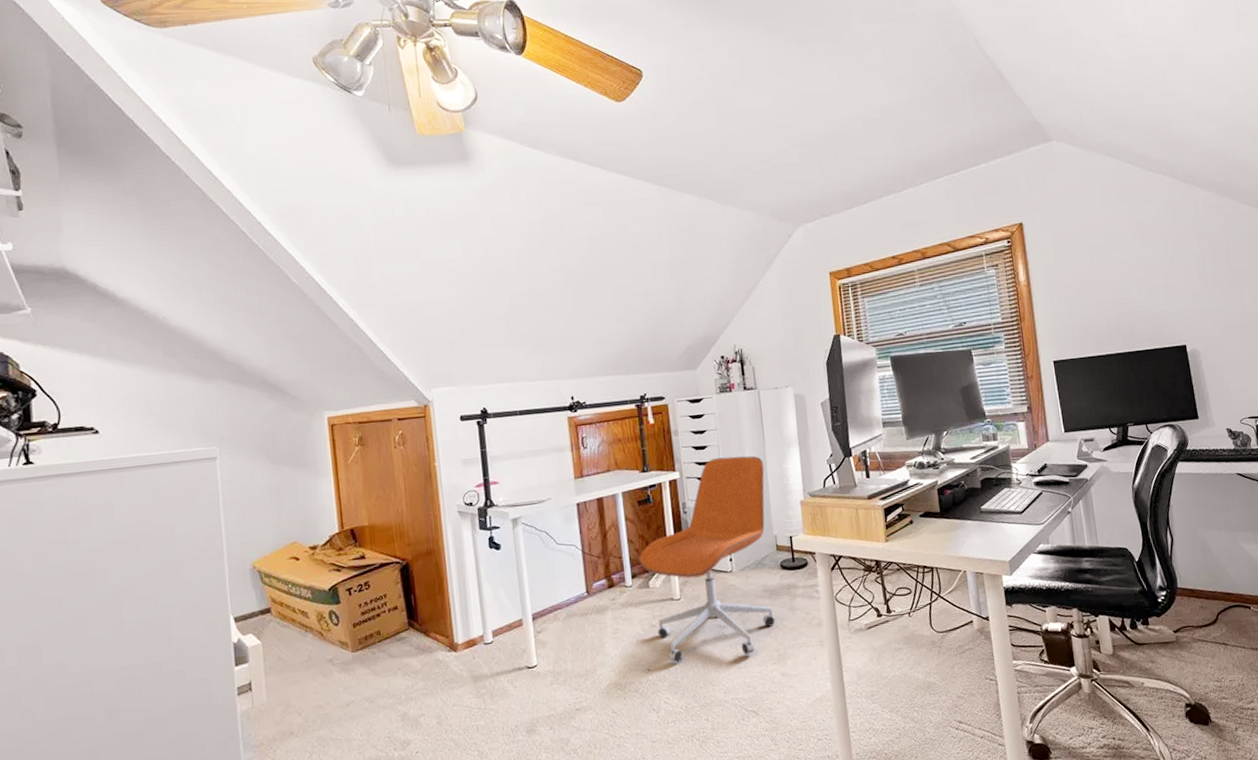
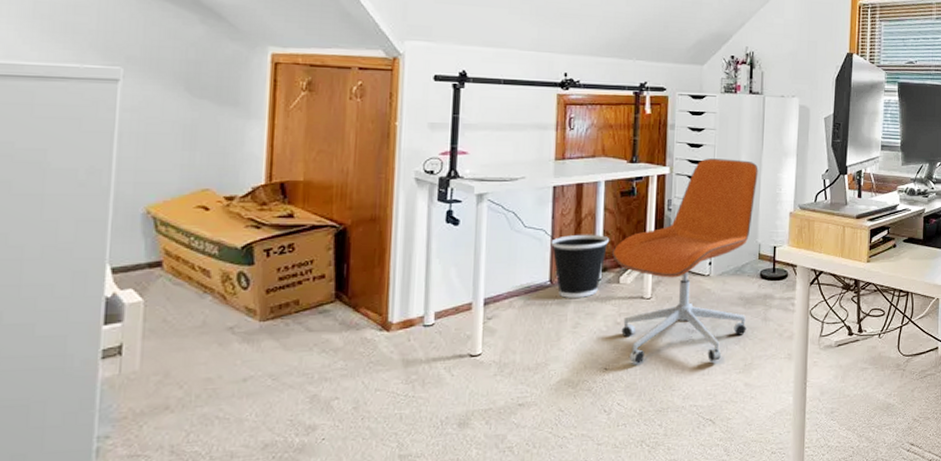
wastebasket: none [582,544,634,607] -> present [551,234,609,298]

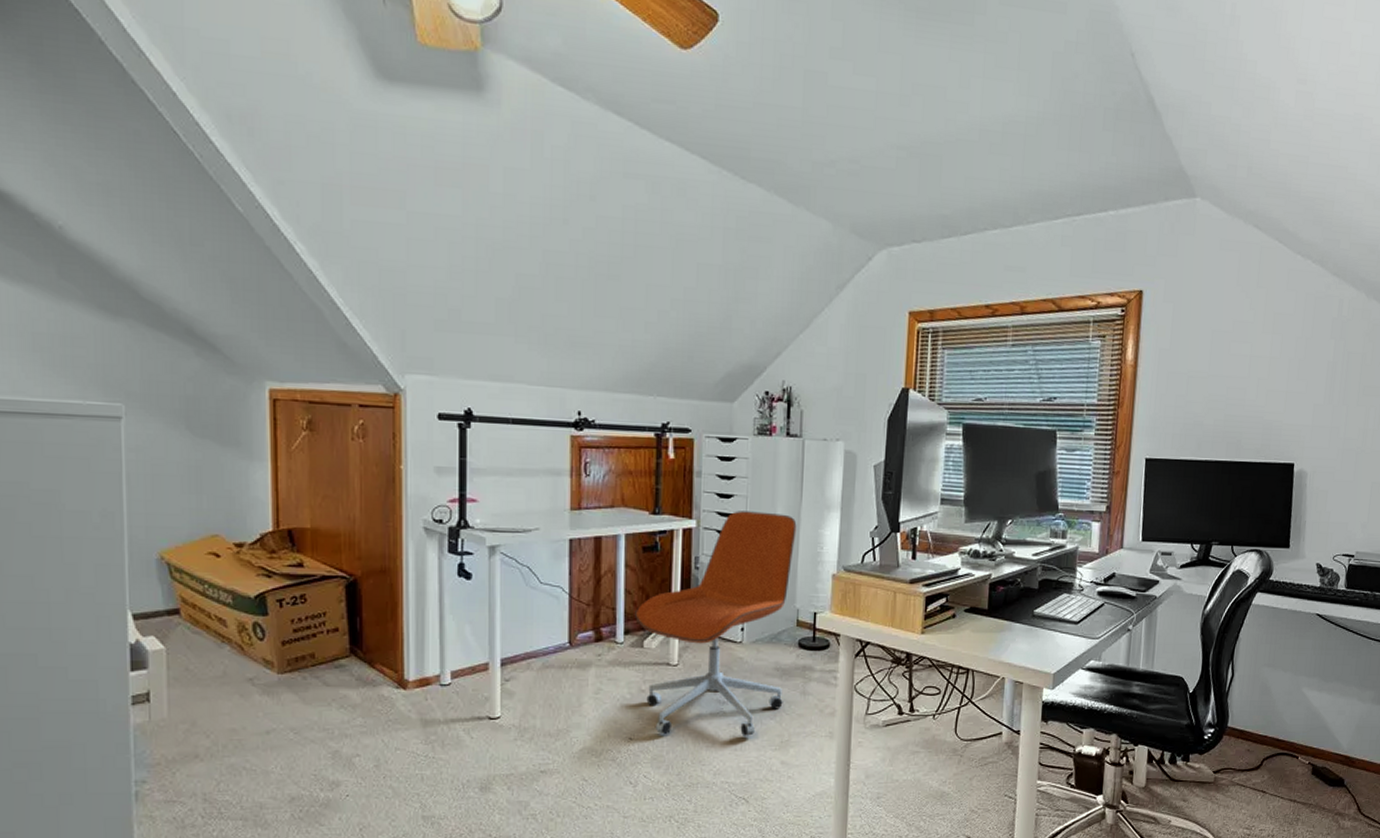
wastebasket: present [551,234,609,298] -> none [568,592,631,662]

